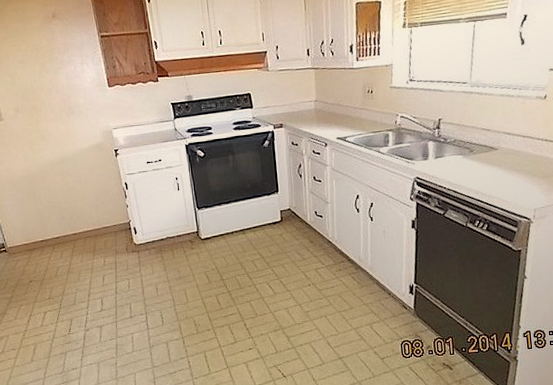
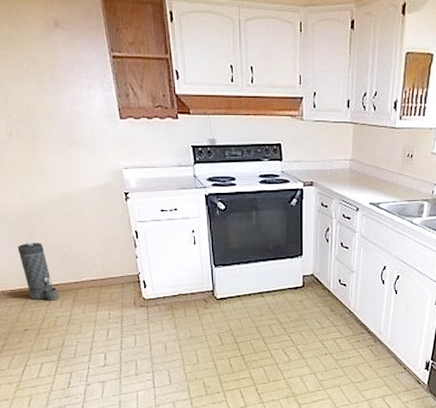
canister: none [23,200,60,253] -> present [17,242,59,301]

